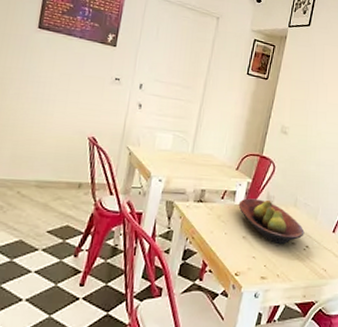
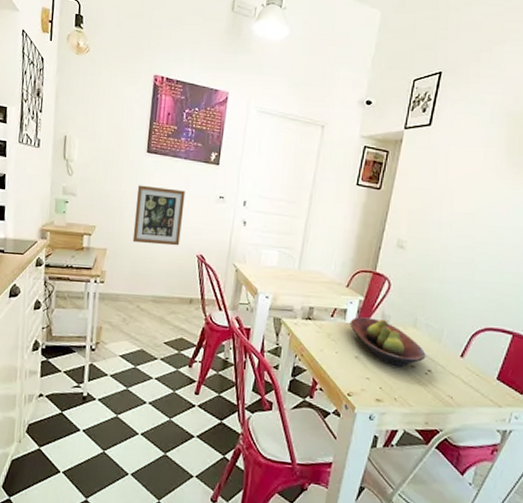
wall art: none [16,61,79,128] -> present [132,185,186,246]

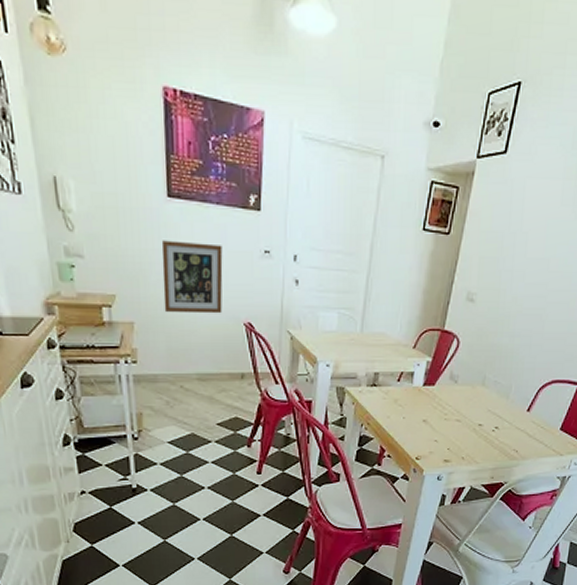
fruit bowl: present [350,317,426,368] -> none [417,379,494,427]

